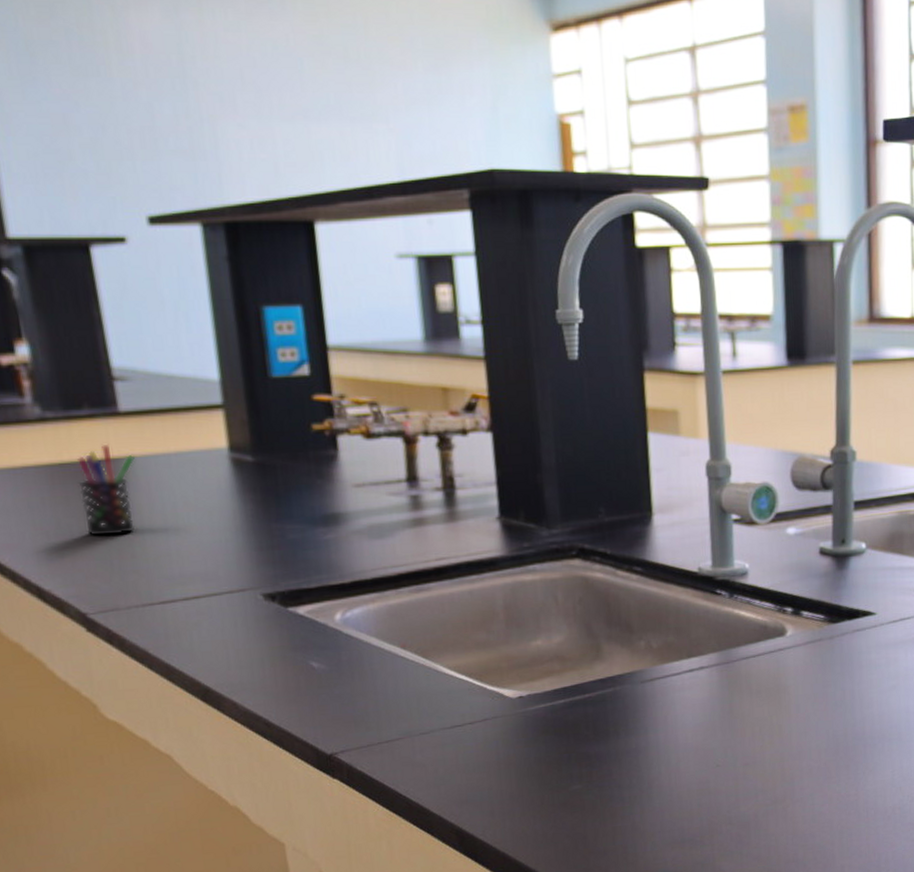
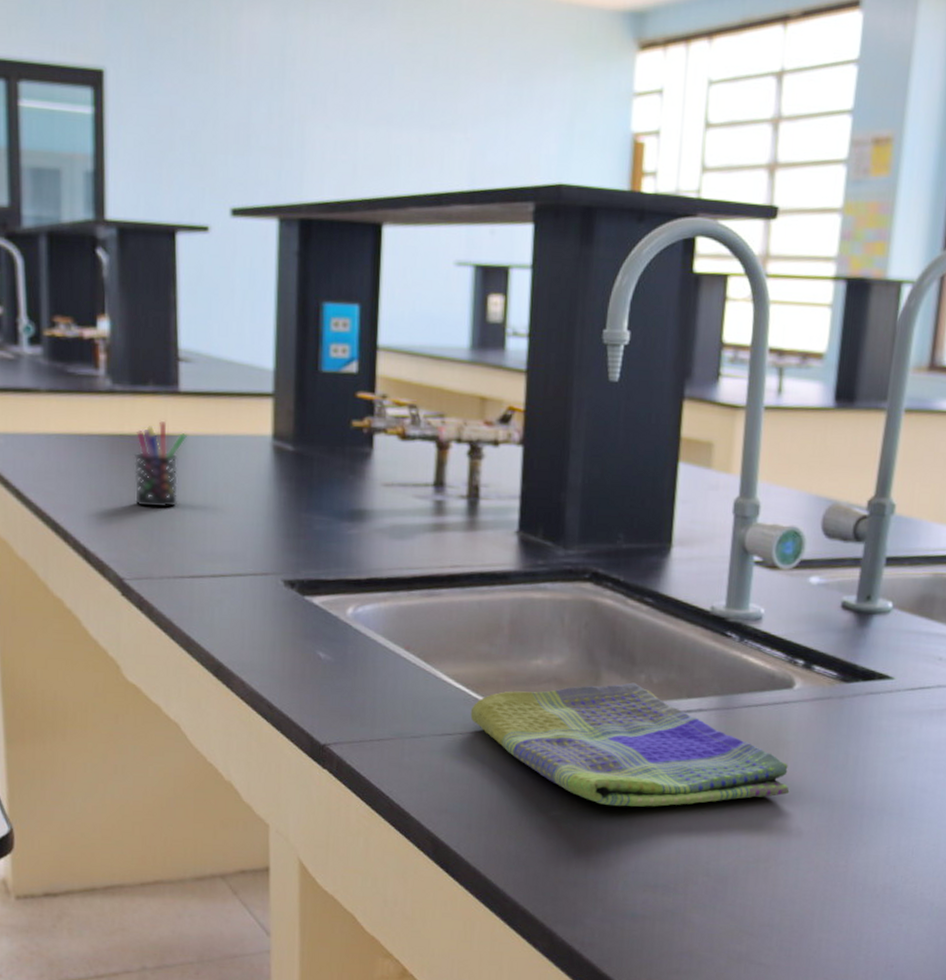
dish towel: none [477,650,796,772] -> present [470,682,790,807]

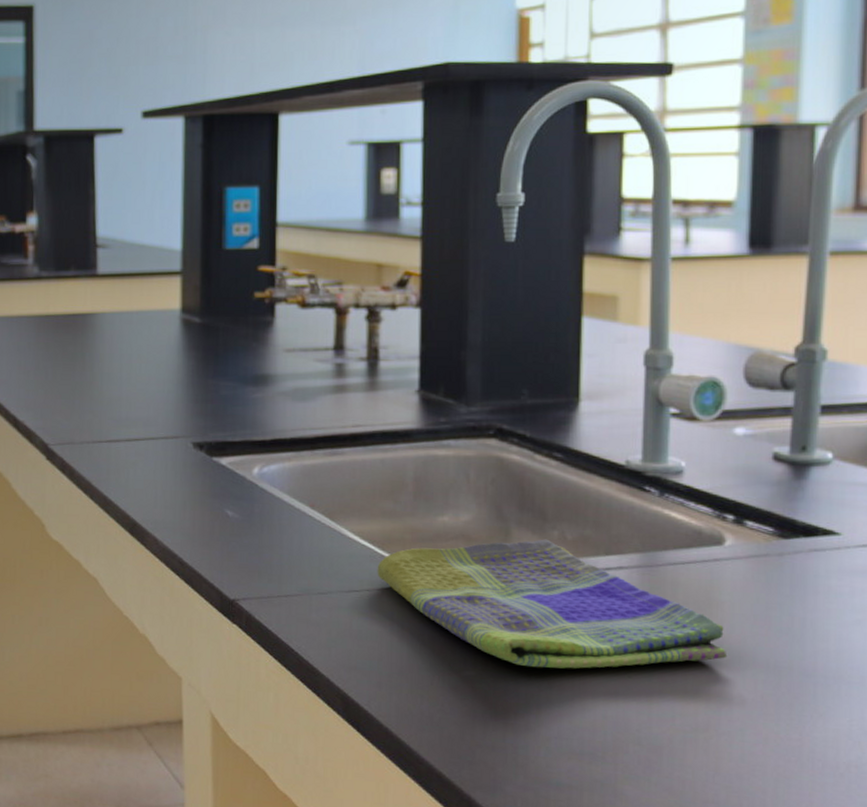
pen holder: present [133,421,187,509] -> none [57,301,104,380]

